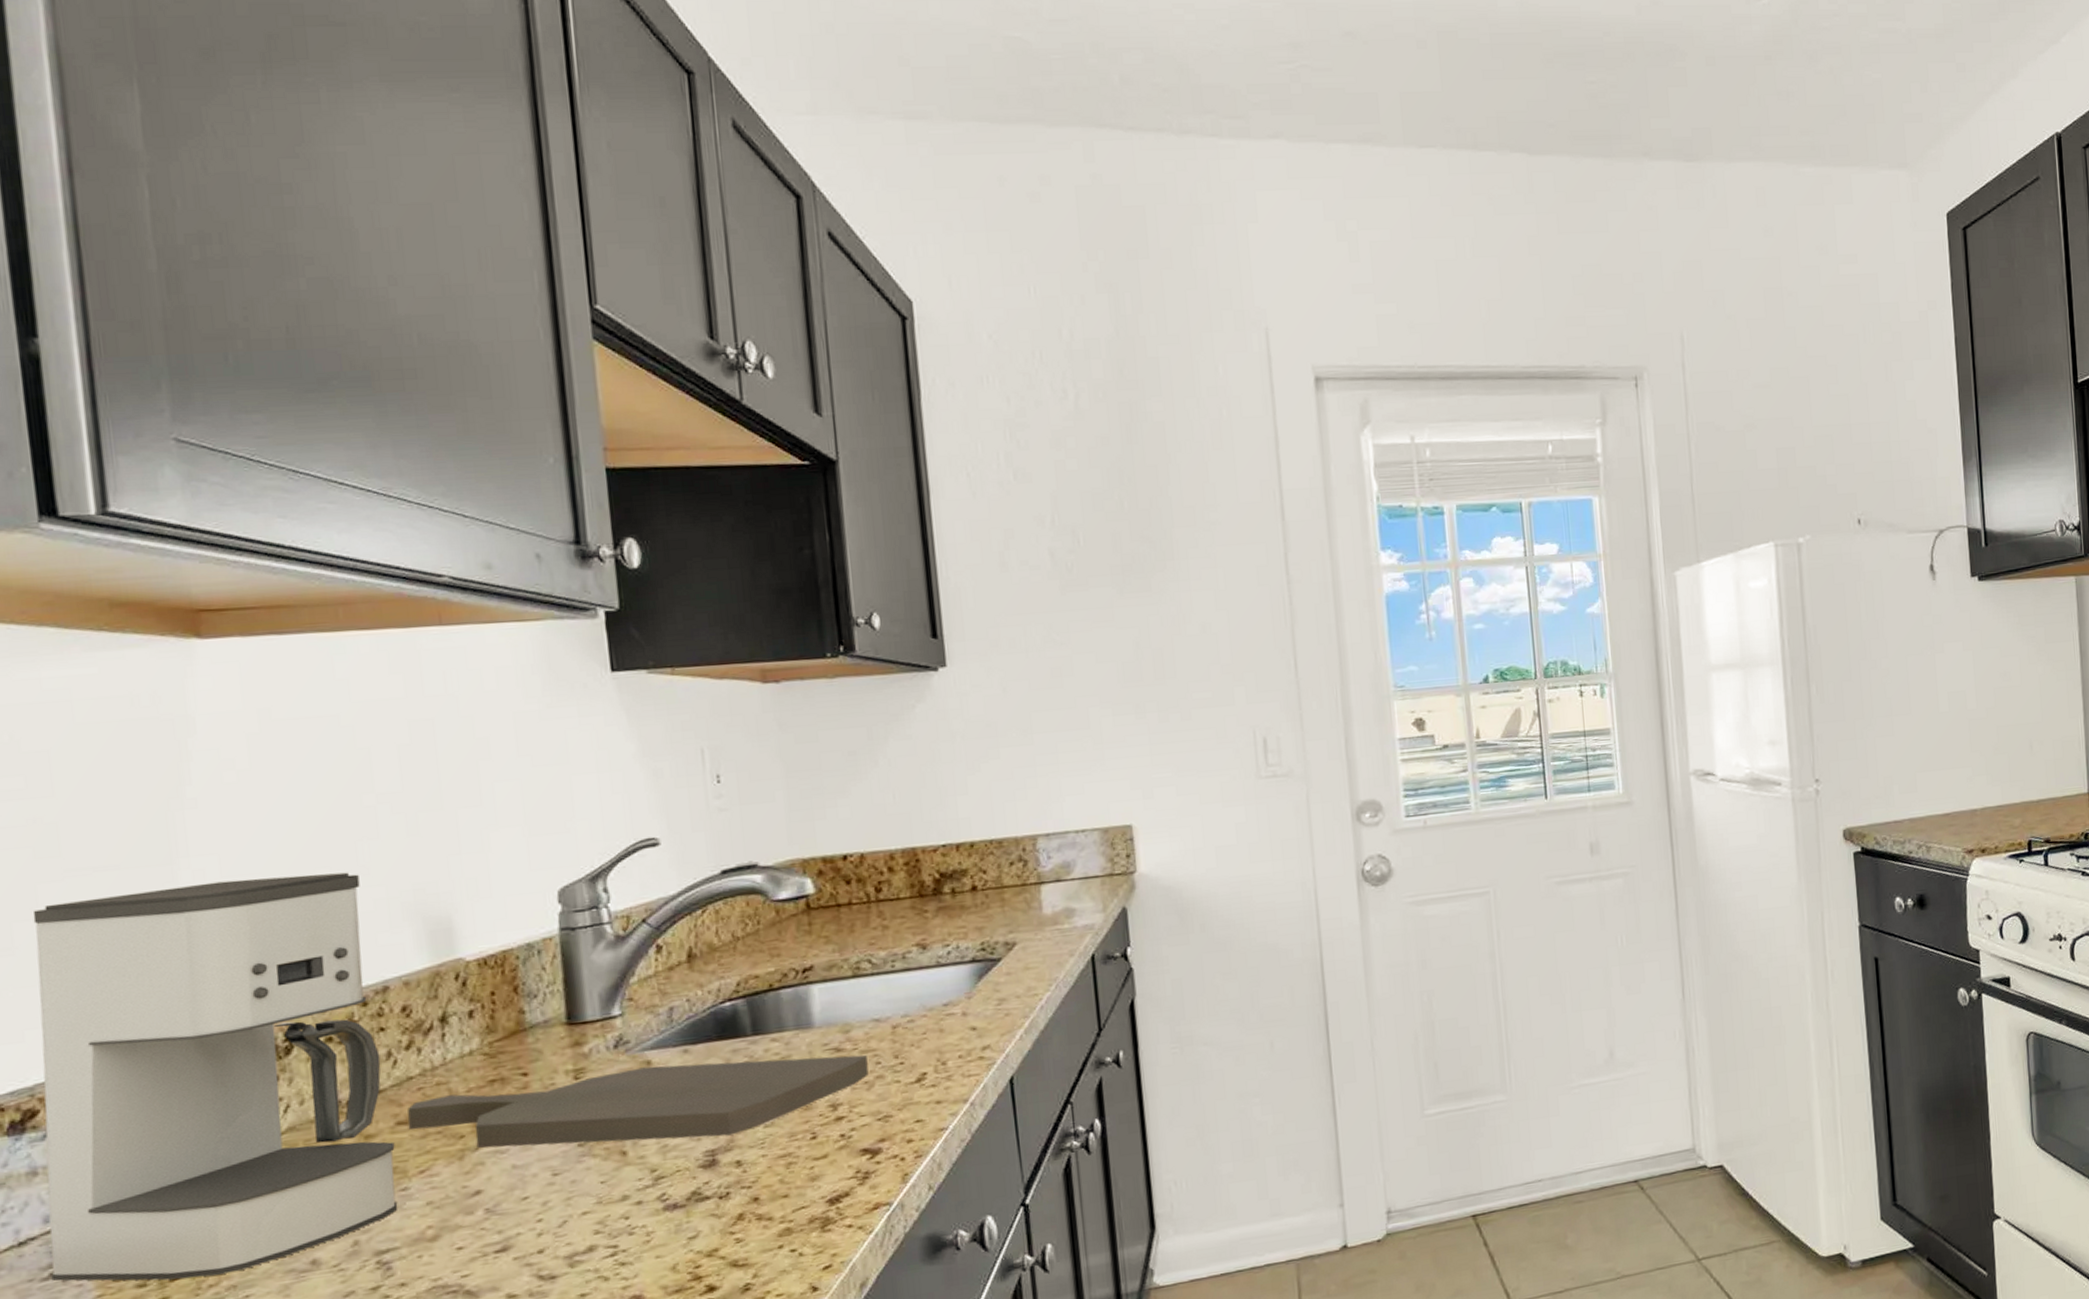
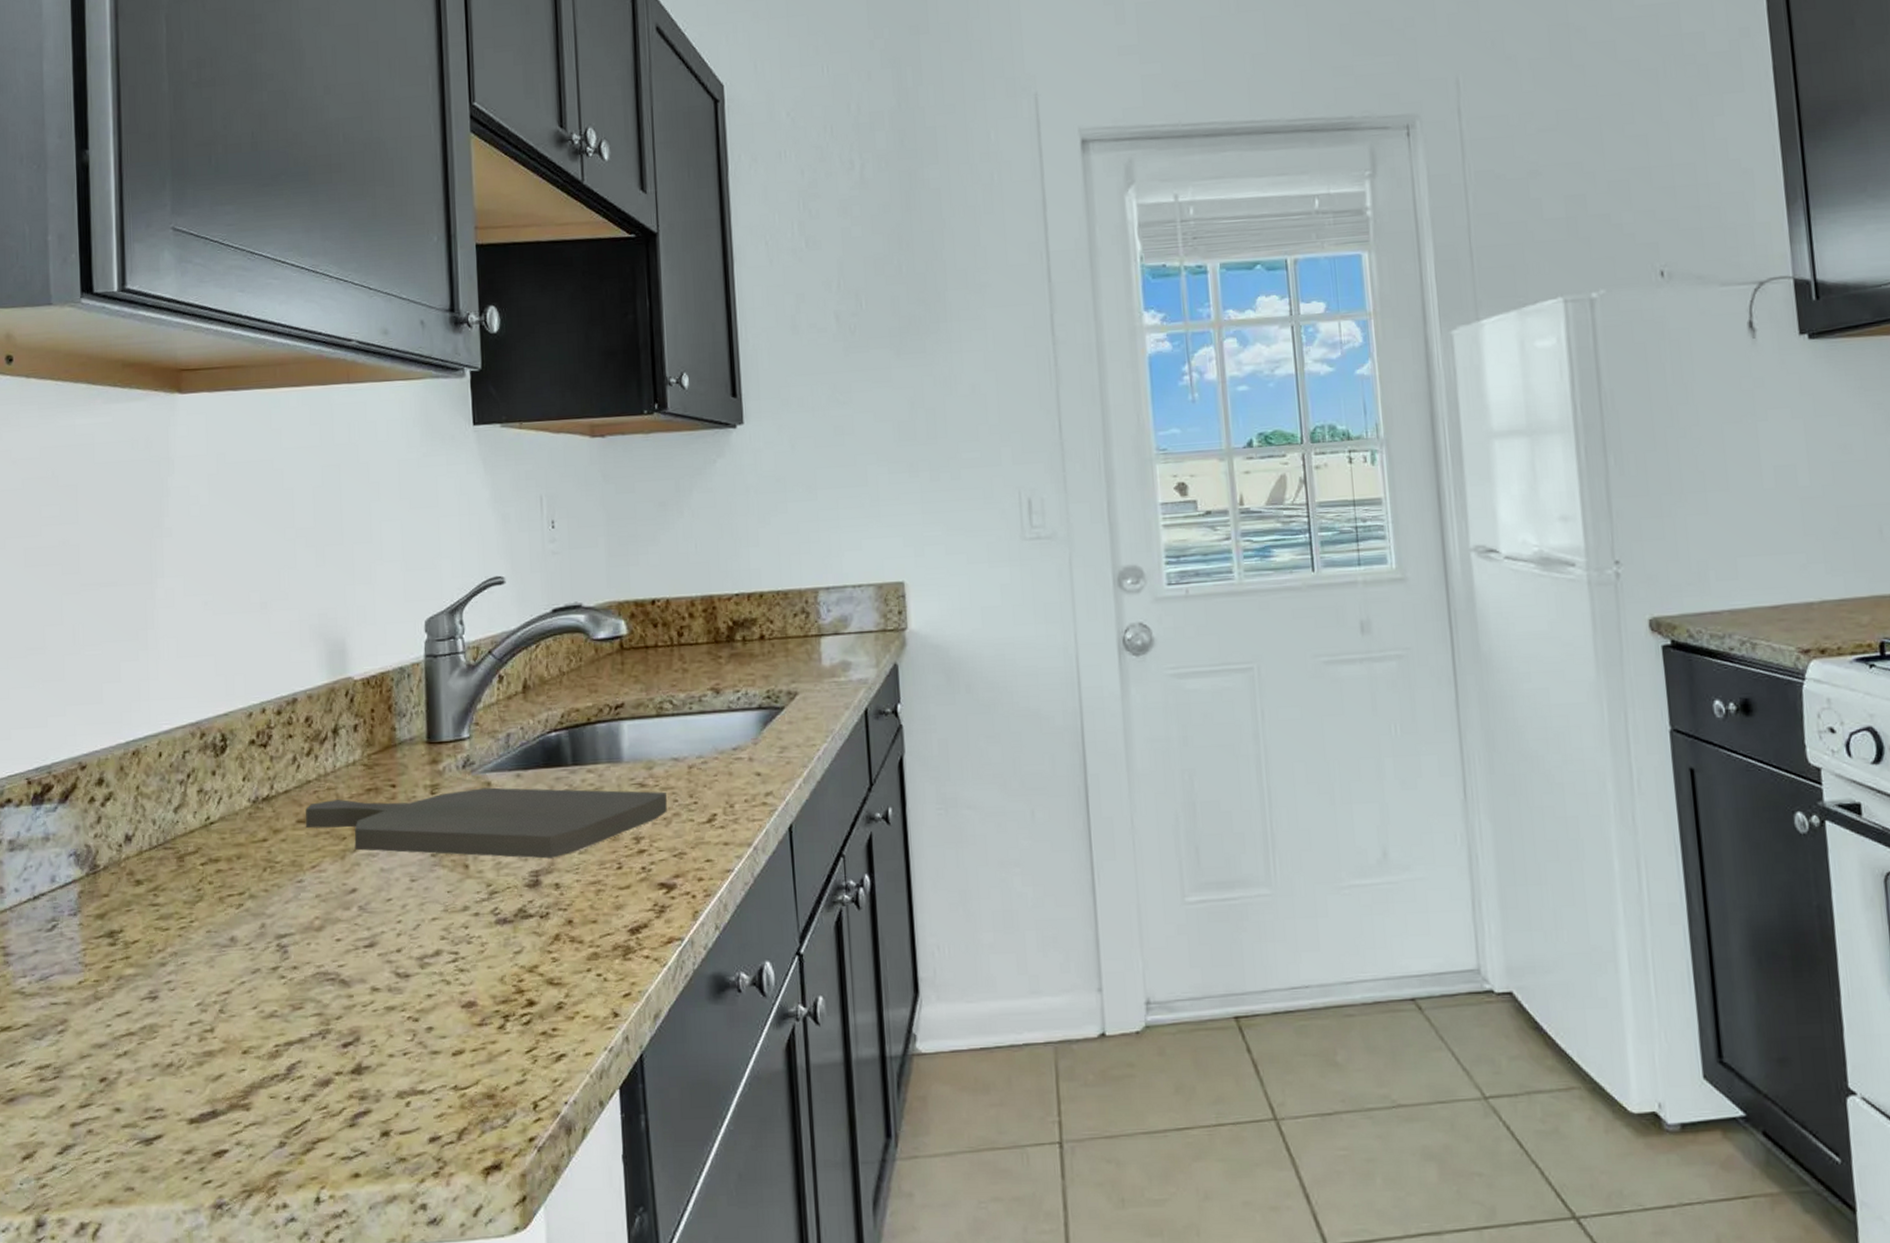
coffee maker: present [32,872,398,1282] -> none [53,596,295,942]

